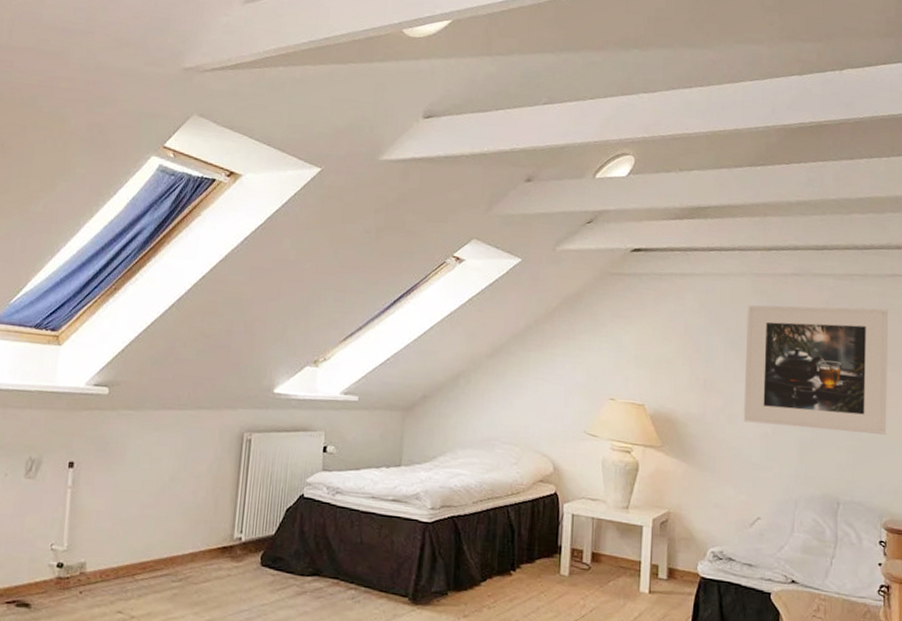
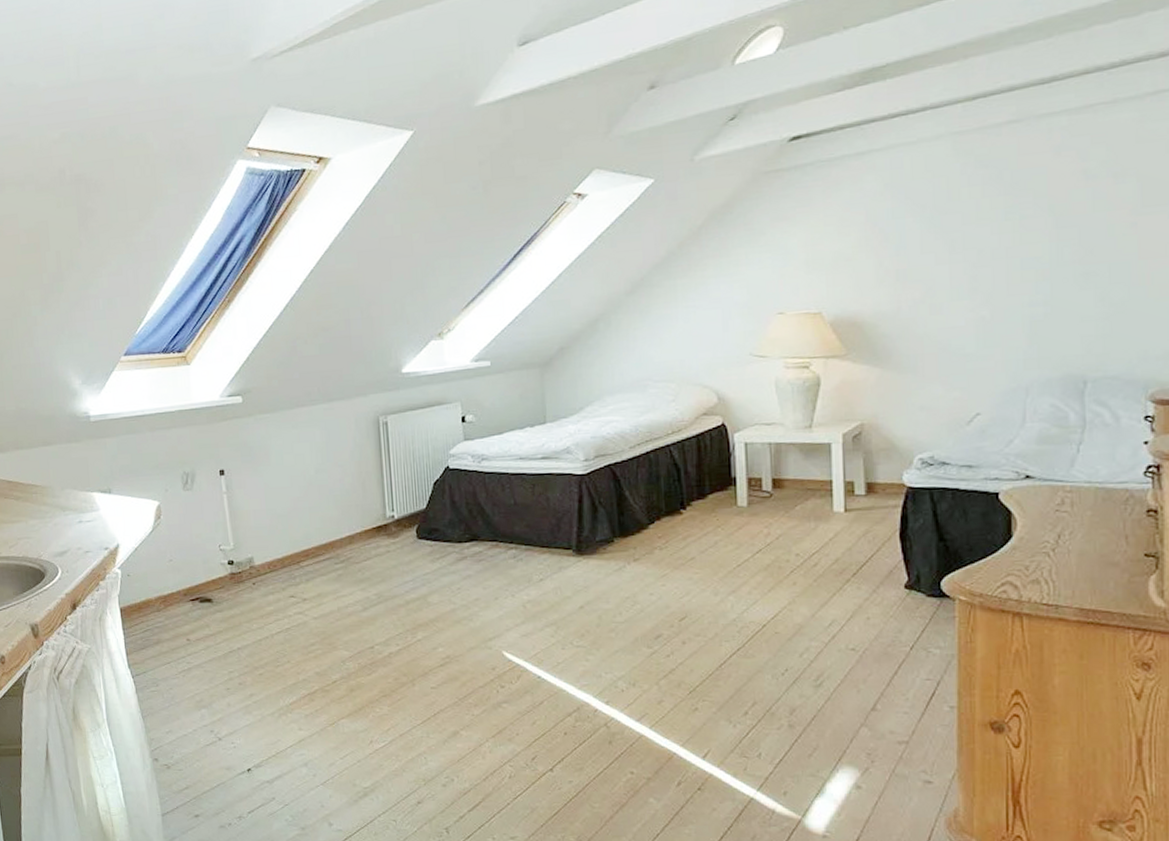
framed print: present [743,305,889,435] -> none [948,137,1152,309]

